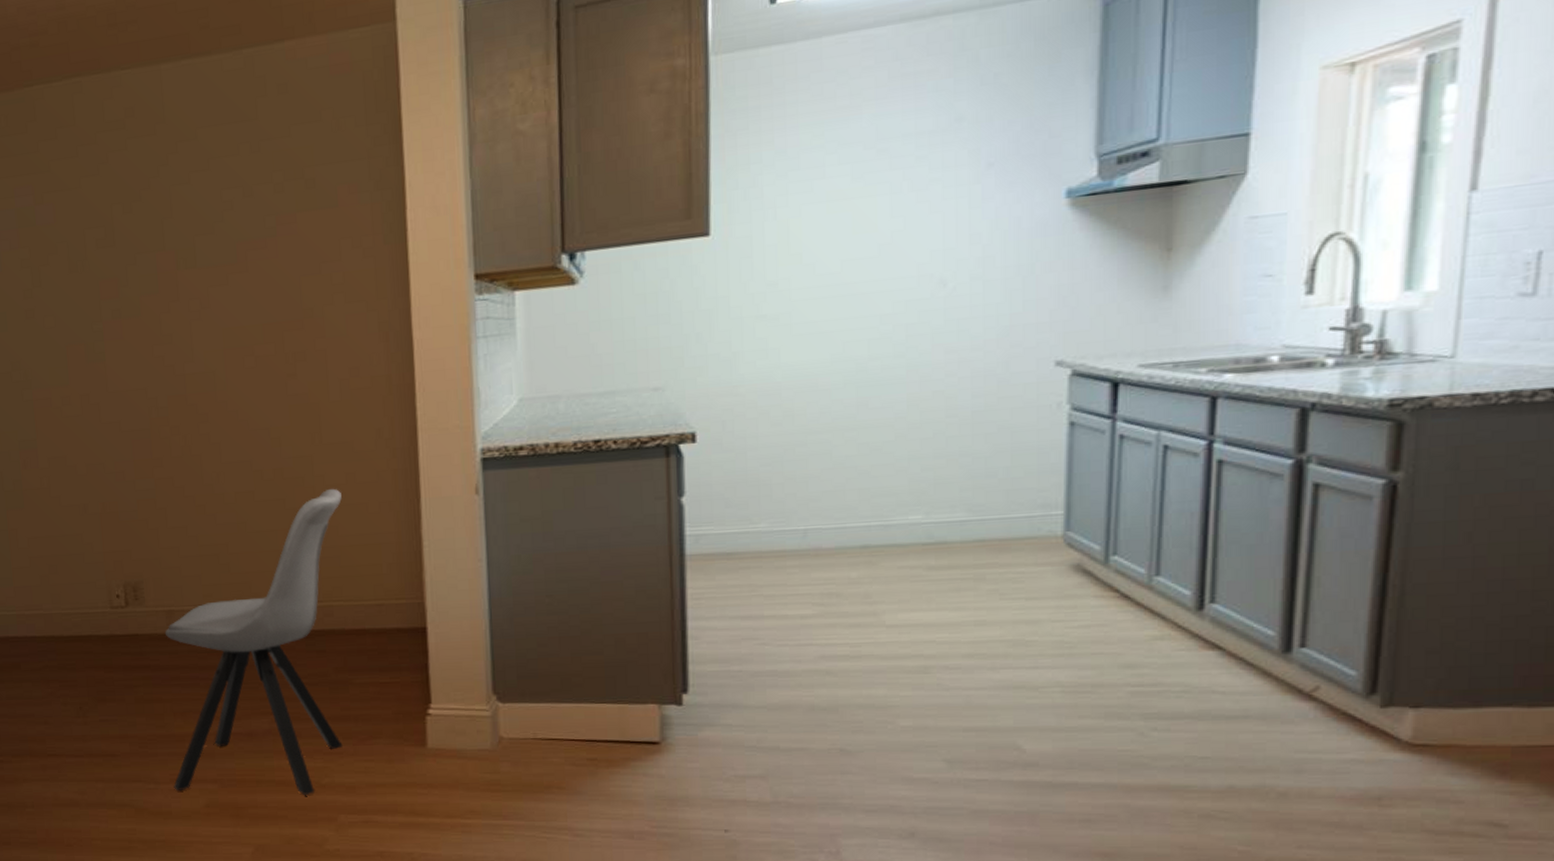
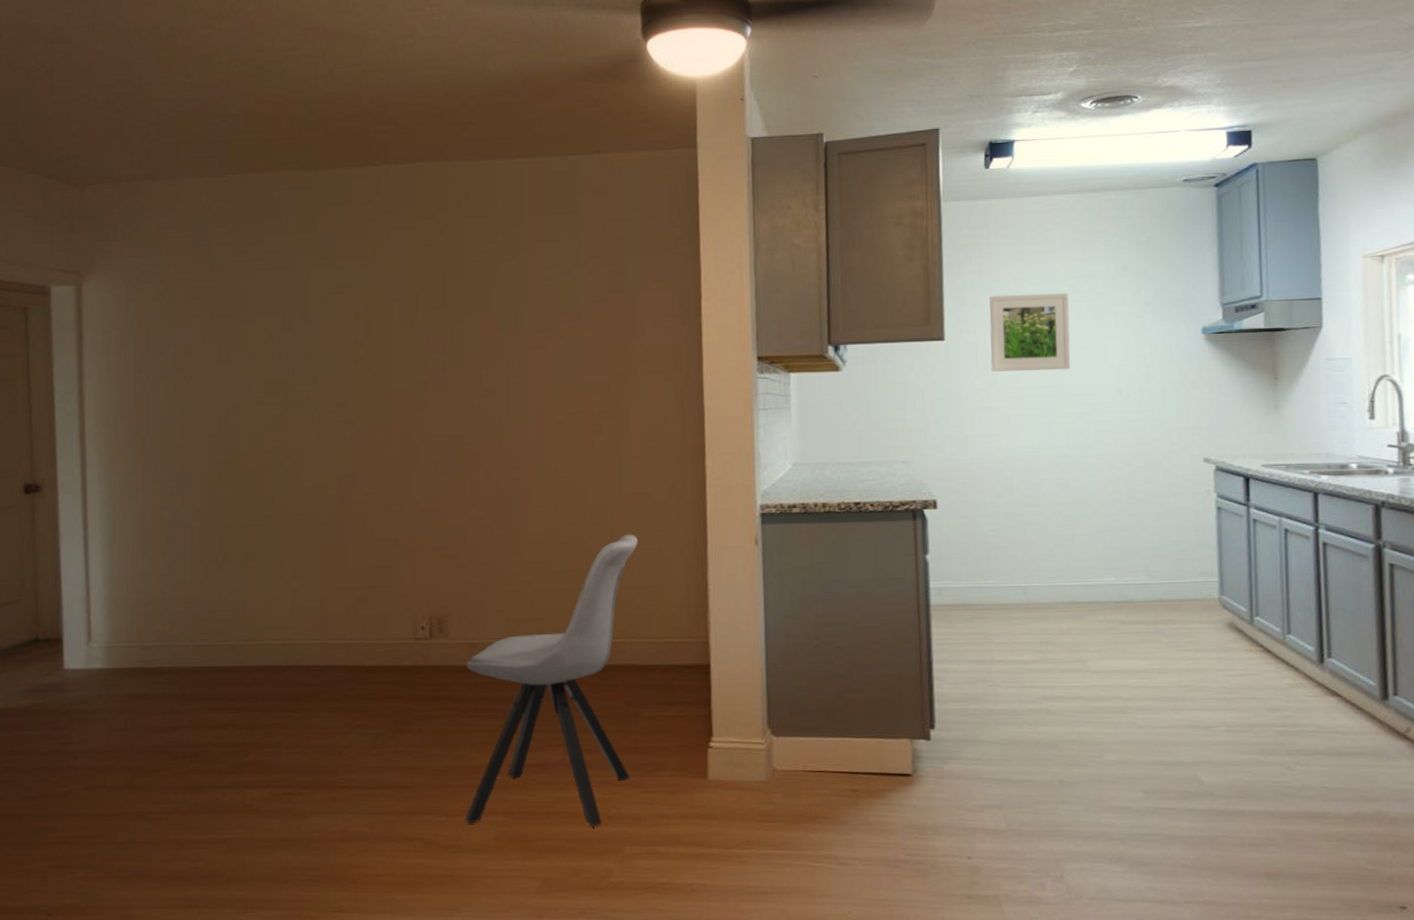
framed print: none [770,159,880,271] -> present [989,292,1071,373]

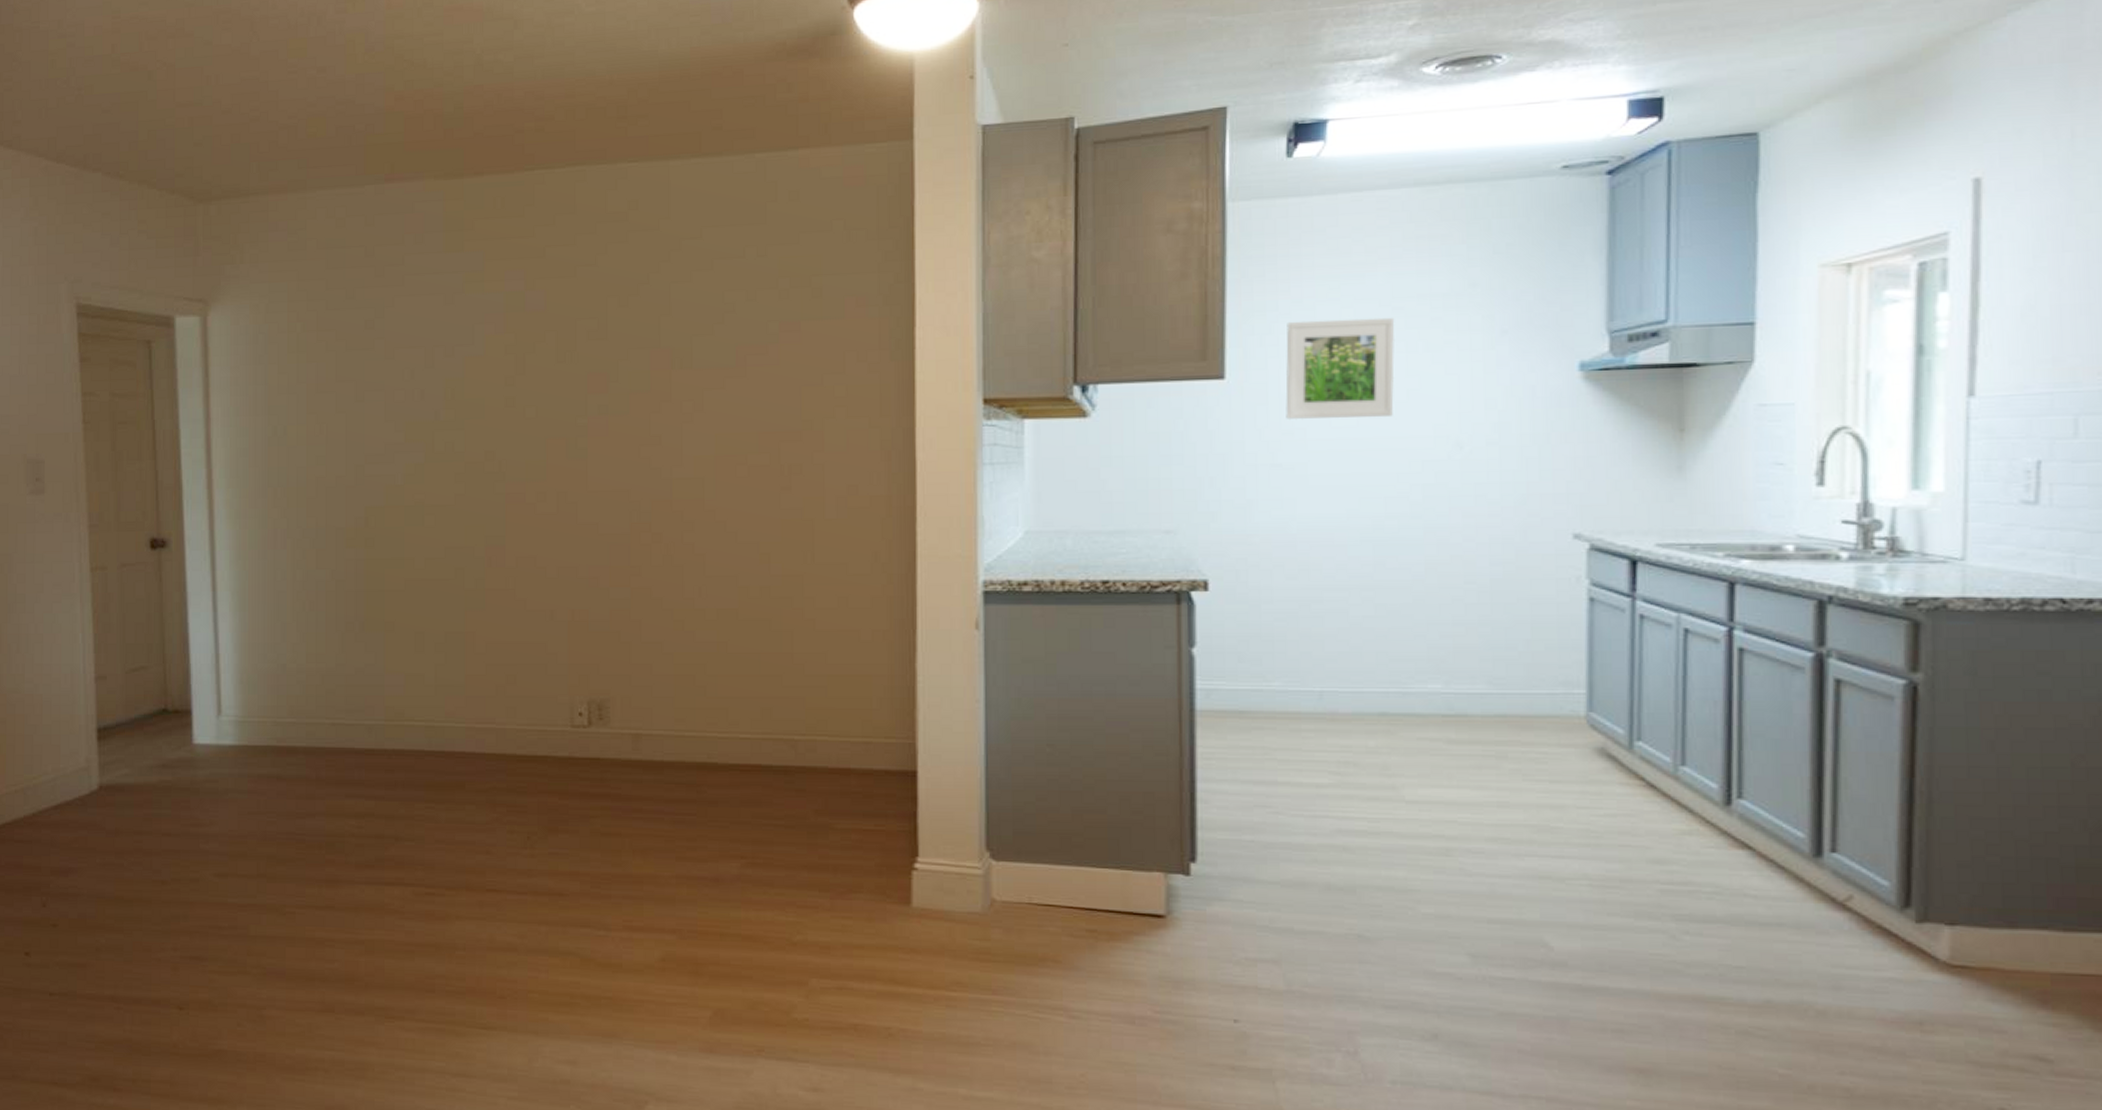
chair: present [465,534,638,827] -> none [626,612,832,953]

